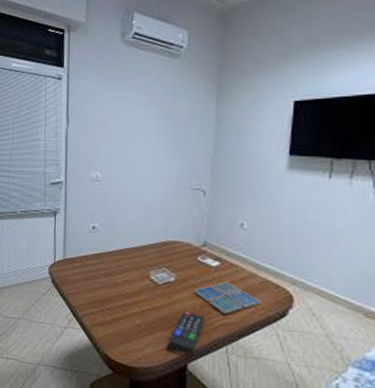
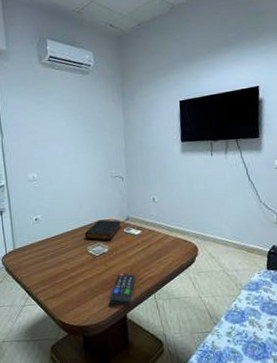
book: none [148,240,195,269] -> present [84,220,121,241]
drink coaster: present [194,282,262,315] -> none [124,244,176,270]

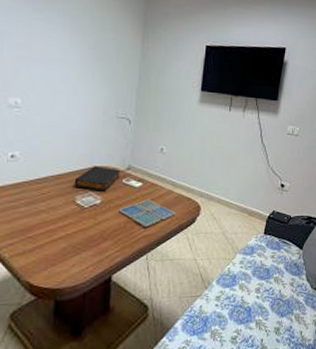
remote control: present [109,273,136,306] -> none [93,229,128,267]
drink coaster: none [124,244,176,270] -> present [119,199,176,228]

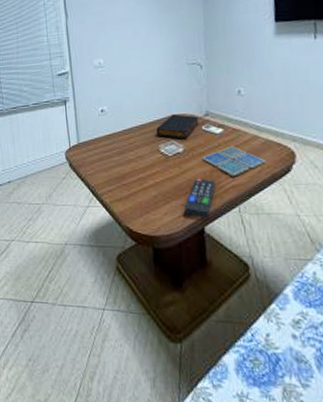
remote control: none [93,229,128,267] -> present [184,178,216,217]

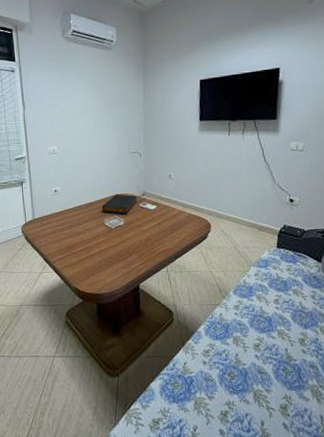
remote control: present [184,178,216,217] -> none [123,245,149,277]
drink coaster: present [202,146,266,177] -> none [139,219,189,244]

